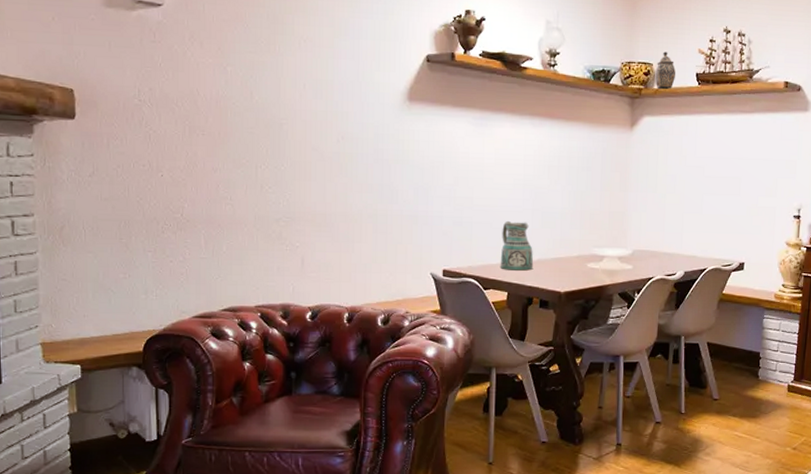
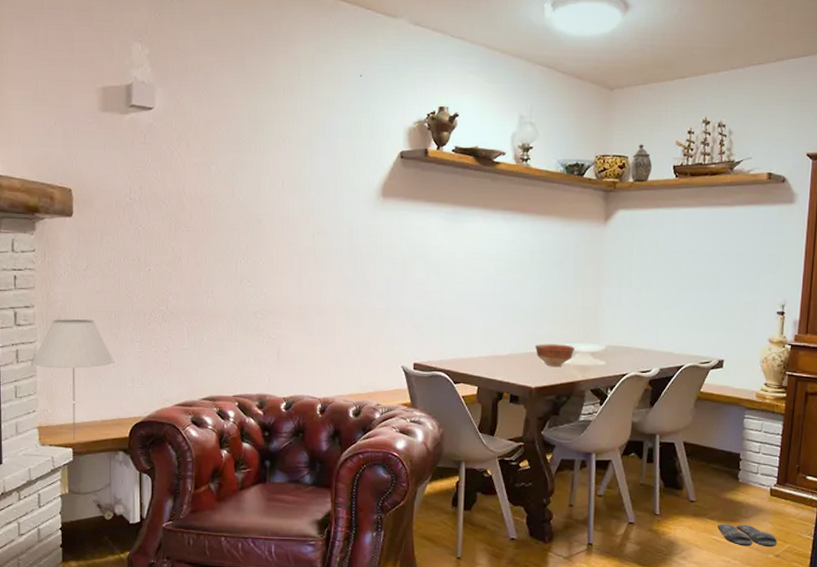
lamp shade: none [31,228,126,357] -> present [30,319,115,441]
ceramic pitcher: present [500,220,534,271] -> none [470,314,505,365]
bowl: none [563,249,602,271] -> present [534,344,575,366]
slippers: none [739,420,794,440] -> present [718,523,777,547]

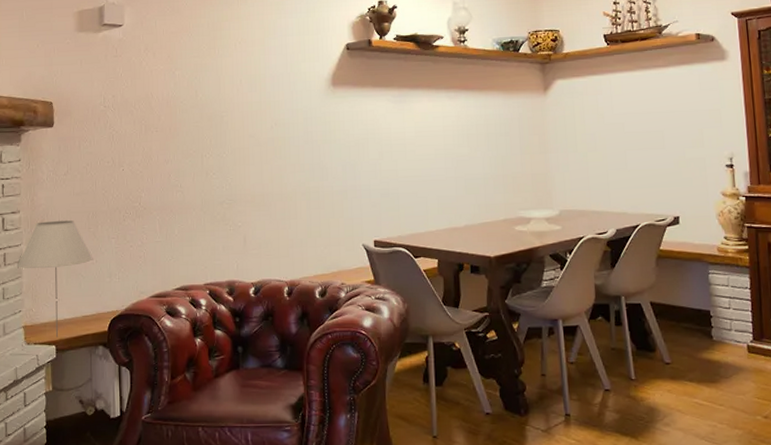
bowl: present [534,344,575,366] -> none [489,212,529,234]
decorative jar: present [630,144,653,183] -> none [562,18,584,54]
slippers: present [718,523,777,547] -> none [698,385,763,408]

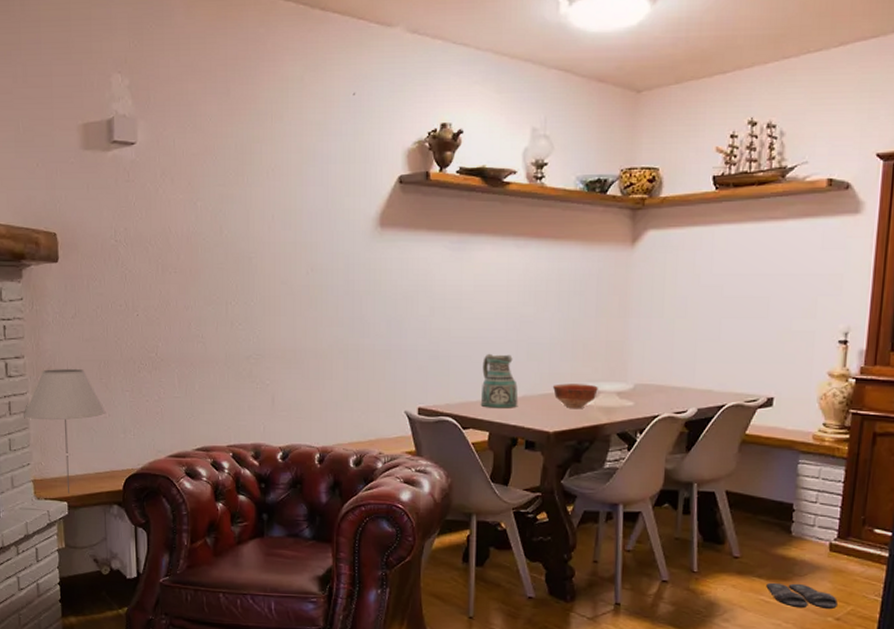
ceramic pitcher: none [427,189,461,238] -> present [480,353,519,408]
bowl: none [489,212,529,234] -> present [552,383,598,408]
slippers: none [698,385,763,408] -> present [766,582,838,609]

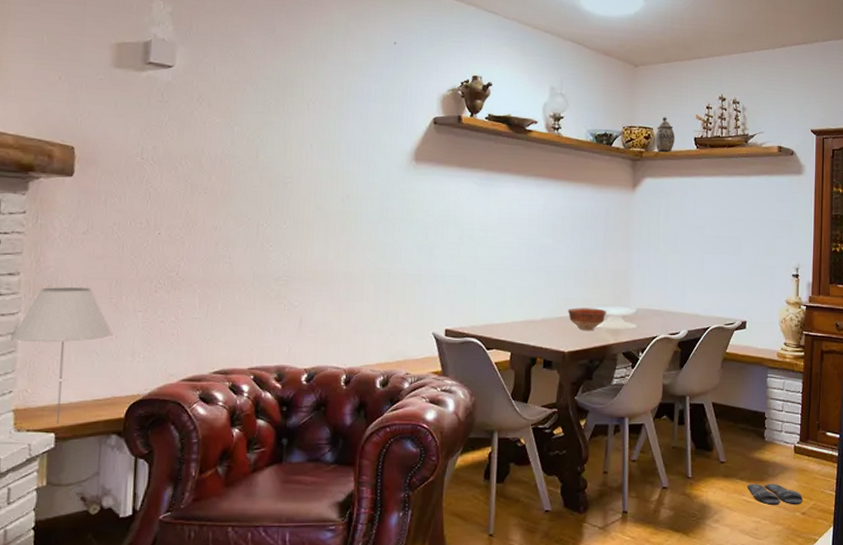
ceramic pitcher: present [480,353,519,408] -> none [503,279,538,330]
decorative jar: none [661,153,688,198] -> present [655,117,676,153]

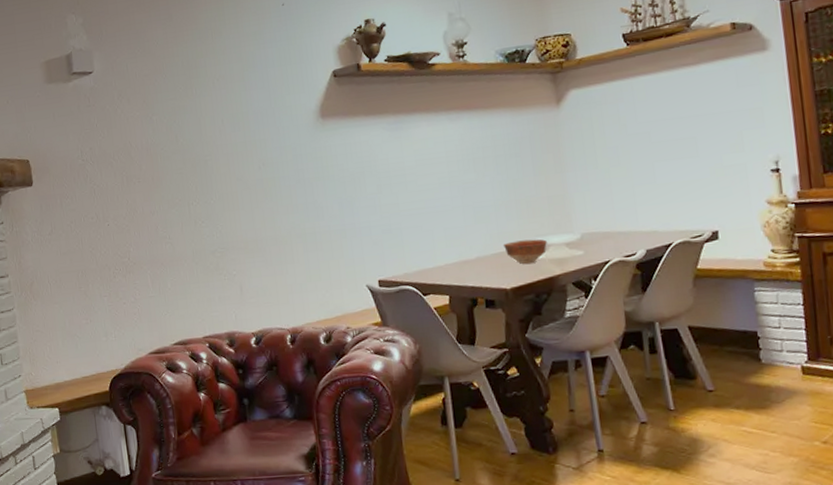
lamp shade: present [10,287,113,424] -> none [11,281,87,400]
decorative jar: present [655,117,676,153] -> none [574,18,600,59]
slippers: present [747,483,803,505] -> none [746,410,822,435]

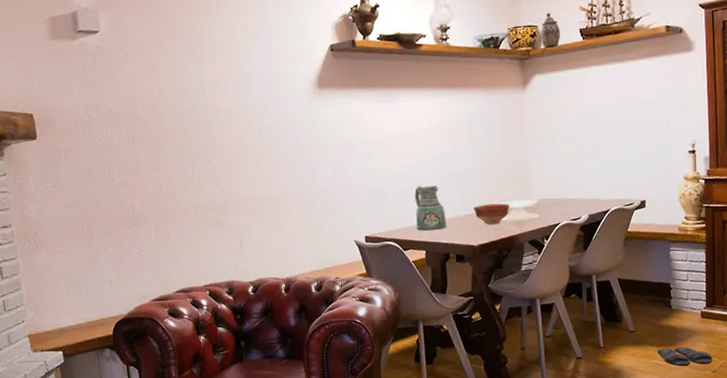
ceramic pitcher: none [433,220,473,273] -> present [414,185,447,231]
decorative jar: none [574,18,600,59] -> present [540,13,561,49]
slippers: none [746,410,822,435] -> present [657,346,712,366]

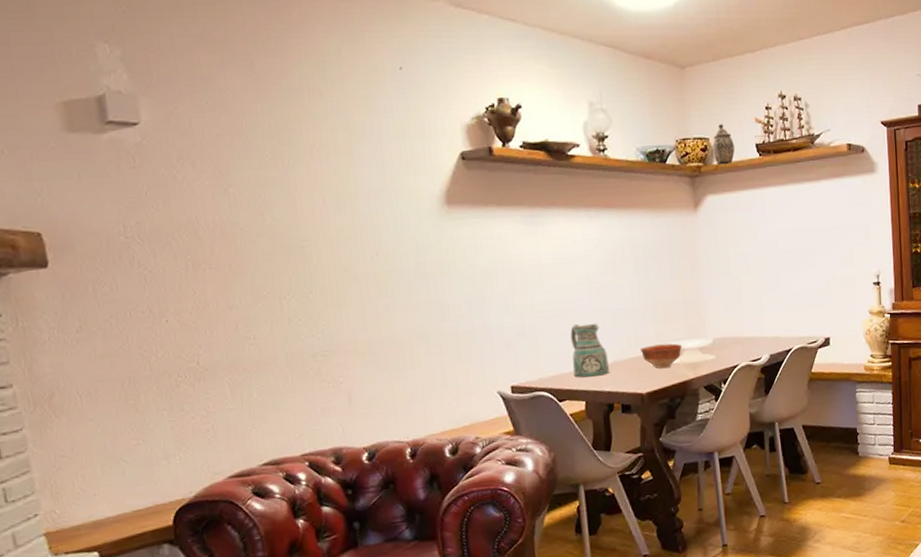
slippers: present [657,346,712,366] -> none [845,496,901,518]

